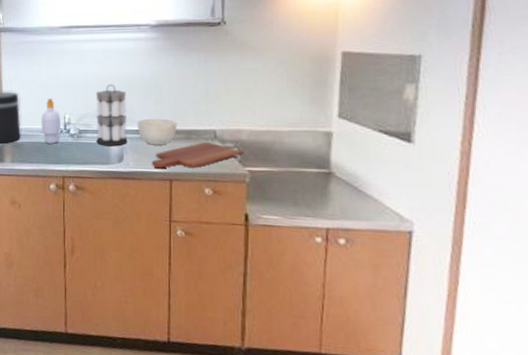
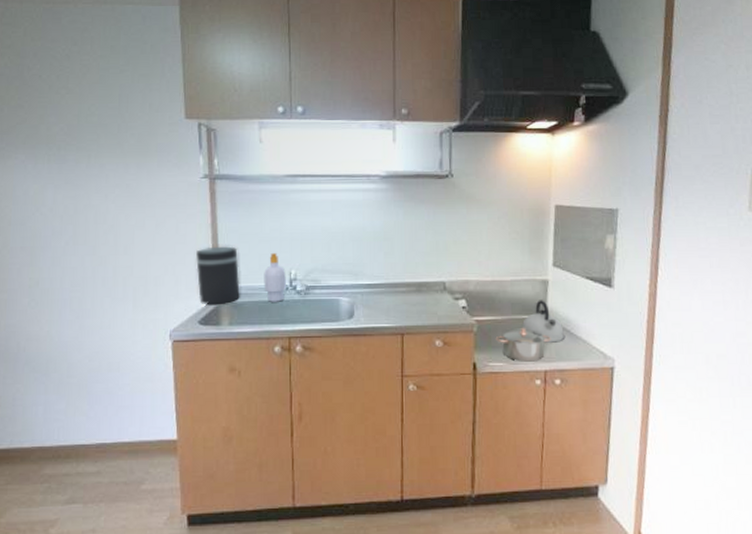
spice rack: present [95,84,128,147] -> none [324,237,358,303]
bowl: present [136,119,177,146] -> none [367,273,408,299]
cutting board: present [152,141,244,169] -> none [383,293,472,323]
cooking pot: none [270,180,335,218] -> present [495,327,551,362]
kettle: none [300,153,352,199] -> present [521,300,565,343]

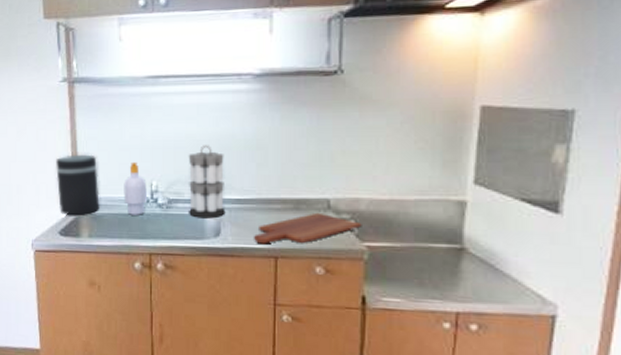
spice rack: none [324,237,358,303] -> present [188,145,226,219]
cutting board: none [383,293,472,323] -> present [254,212,362,244]
cooking pot: present [495,327,551,362] -> none [391,257,467,301]
kettle: present [521,300,565,343] -> none [427,225,487,279]

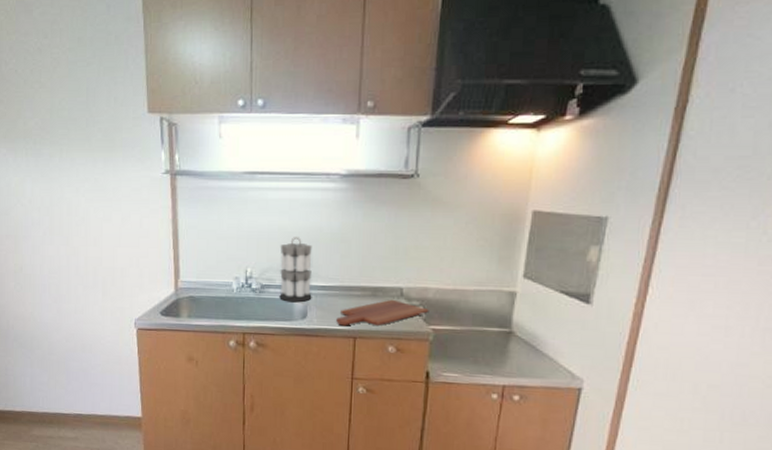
cylinder: present [56,154,100,216] -> none [158,242,199,298]
soap bottle: present [123,161,147,215] -> none [220,249,242,299]

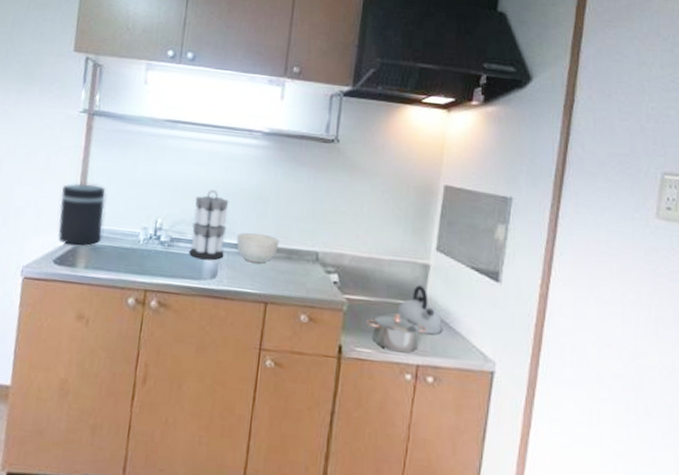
cylinder: none [158,242,199,298] -> present [58,184,105,246]
bowl: none [322,275,364,302] -> present [236,233,279,264]
cutting board: present [336,299,429,327] -> none [247,263,344,292]
cooking pot: none [452,339,513,376] -> present [366,312,427,354]
kettle: none [481,312,530,358] -> present [395,285,443,335]

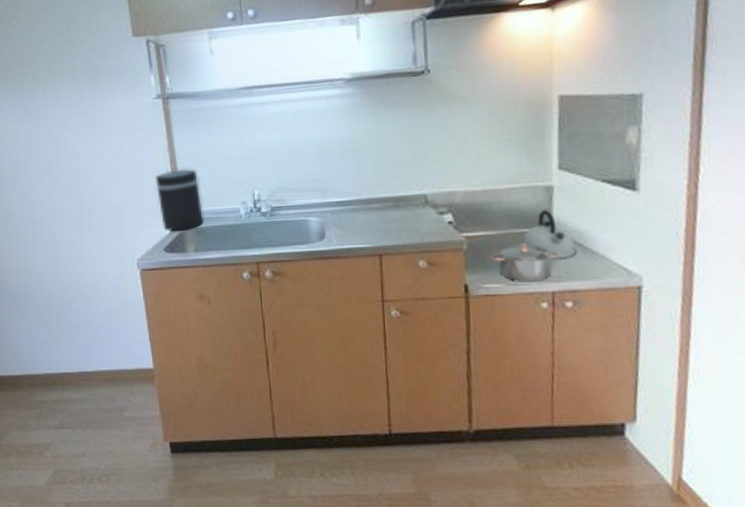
spice rack: present [189,190,229,260] -> none [287,151,328,224]
bowl: present [236,233,279,264] -> none [337,187,384,218]

